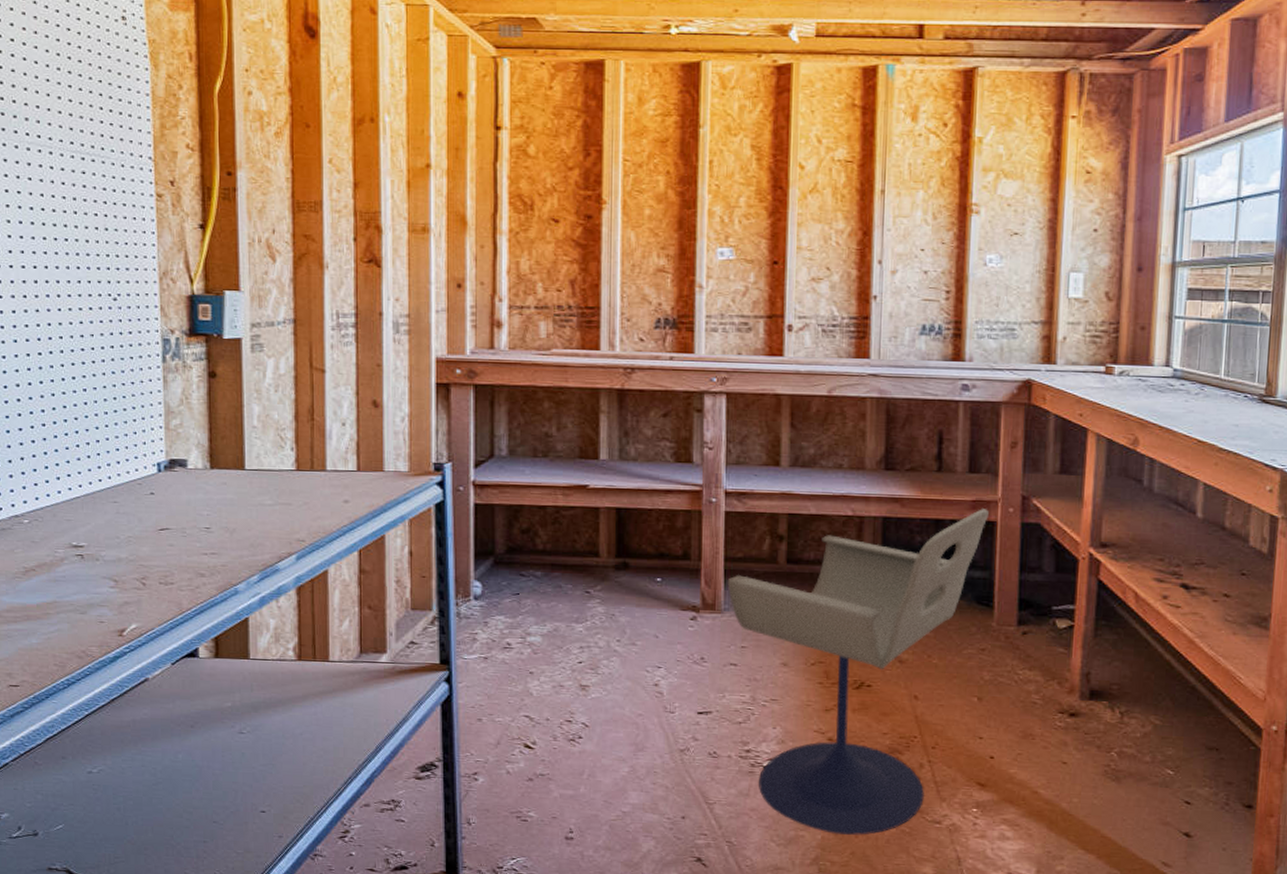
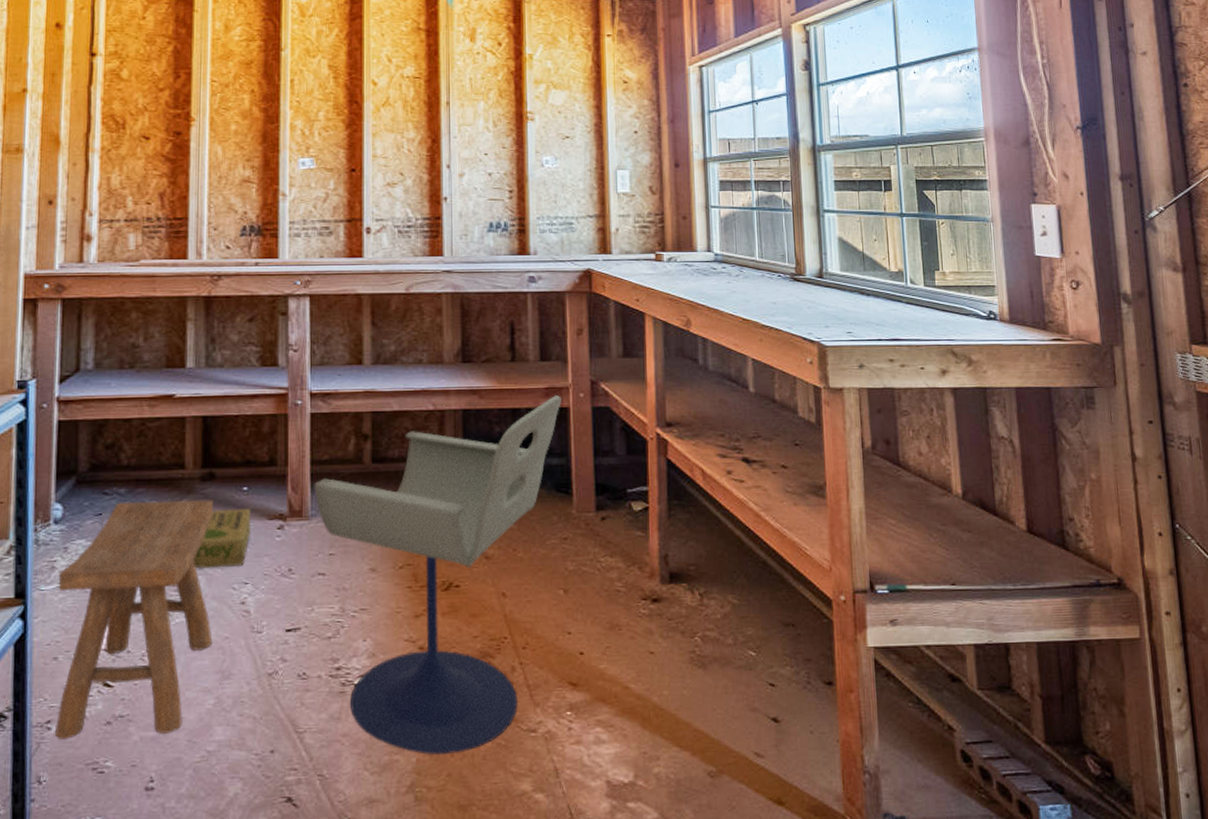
stool: none [480,584,628,793] -> present [55,499,214,740]
cardboard box: none [607,597,665,652] -> present [192,508,251,569]

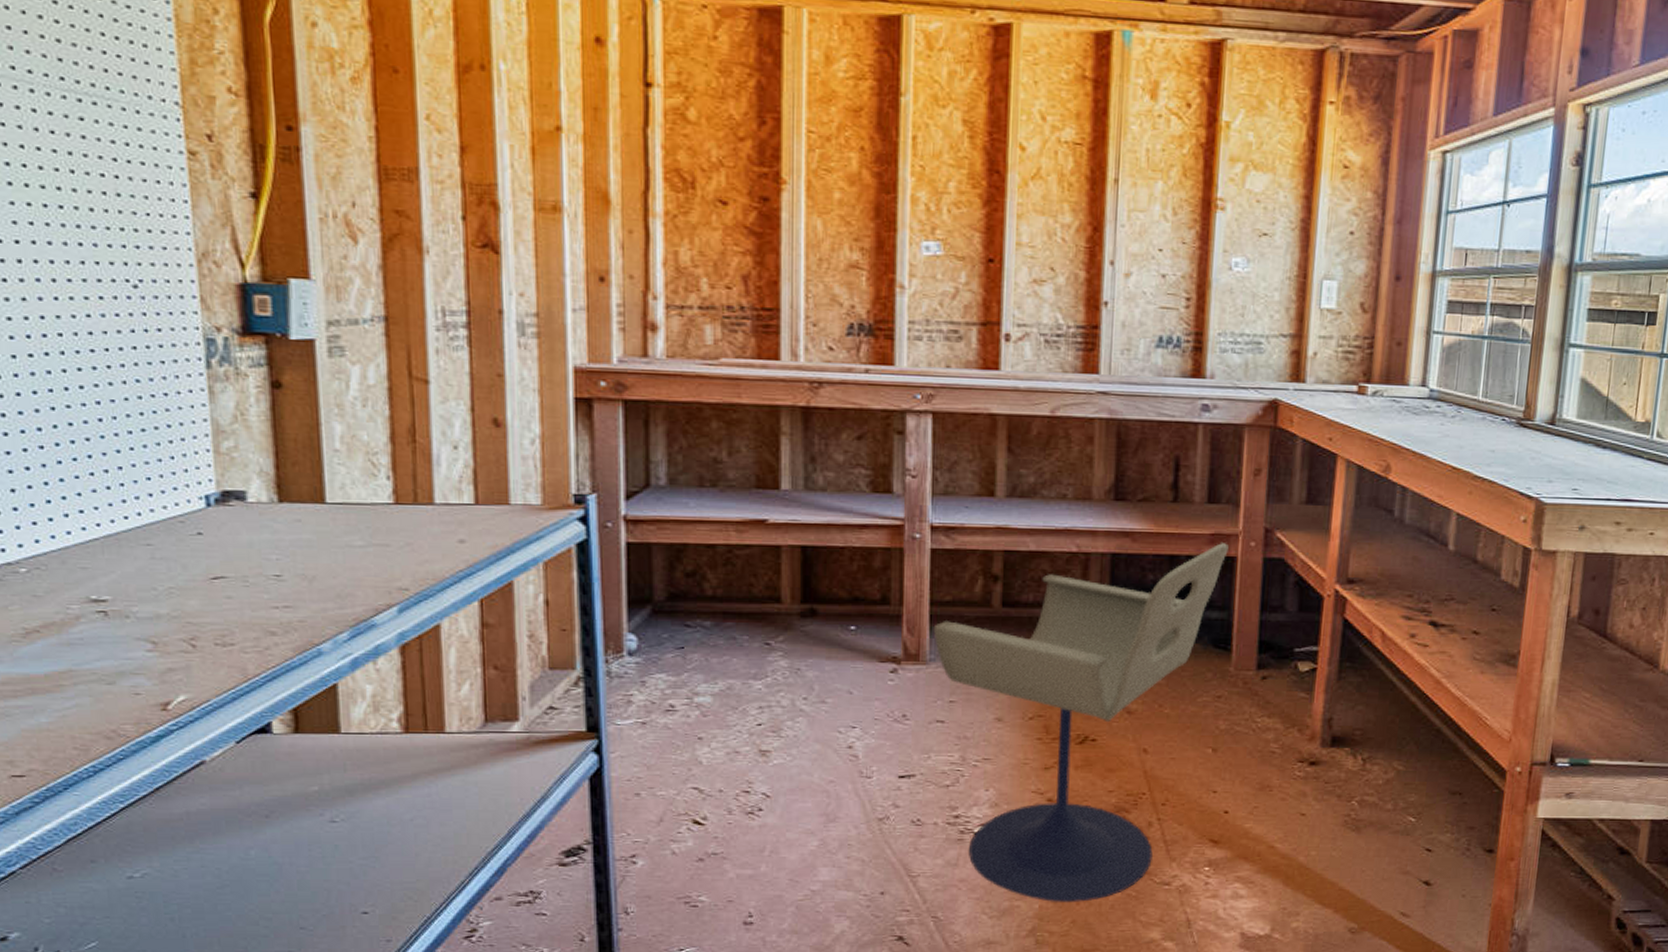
stool: present [55,499,214,740] -> none [636,635,816,874]
cardboard box: present [192,508,251,569] -> none [792,648,860,711]

